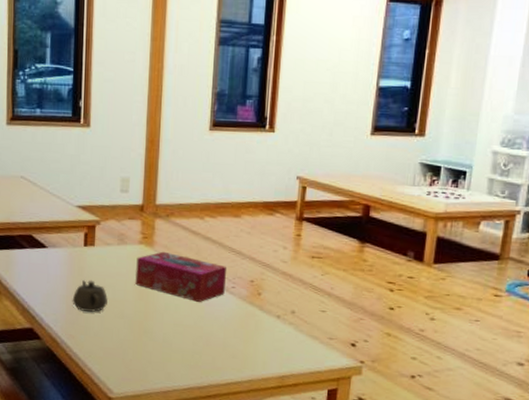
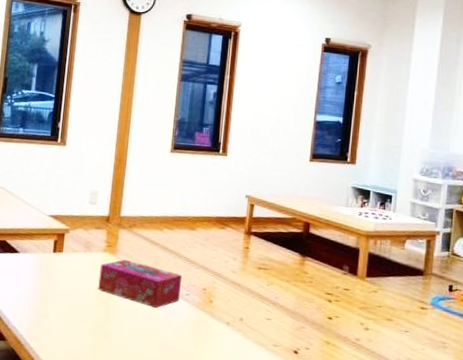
teapot: present [72,280,109,312] -> none [38,284,73,315]

